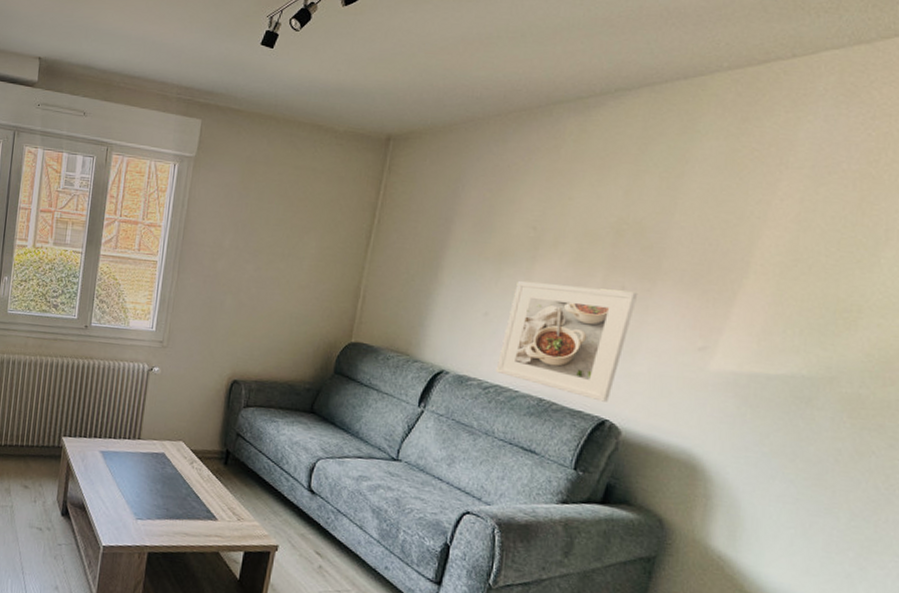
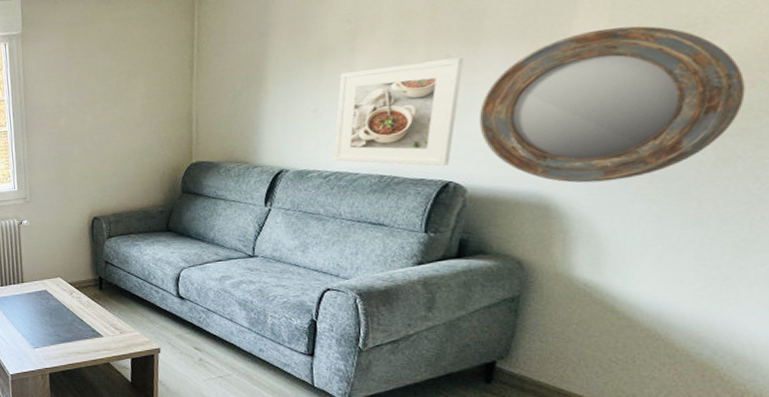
home mirror: none [642,294,887,453] -> present [479,26,745,183]

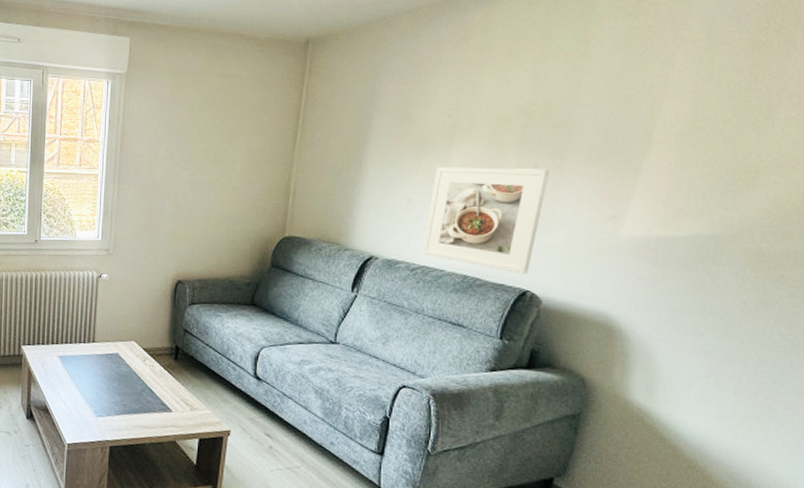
home mirror: present [479,26,745,183] -> none [558,162,785,310]

